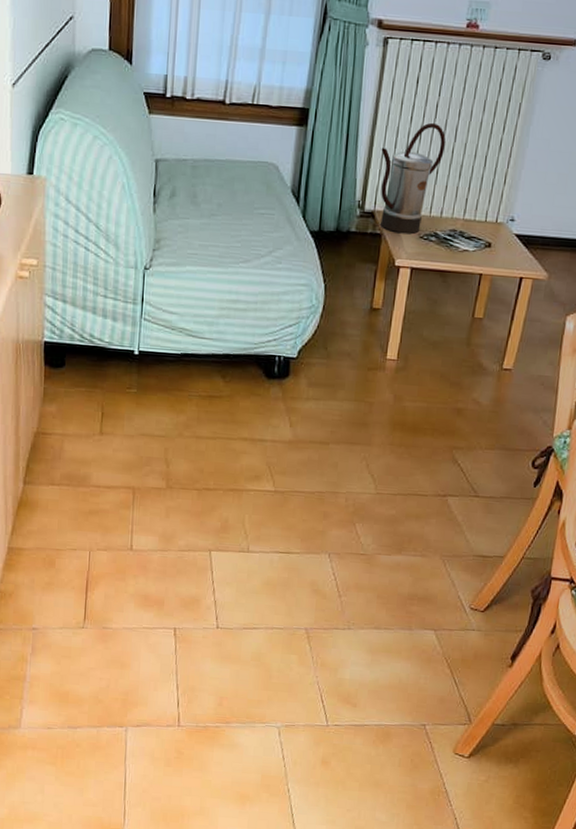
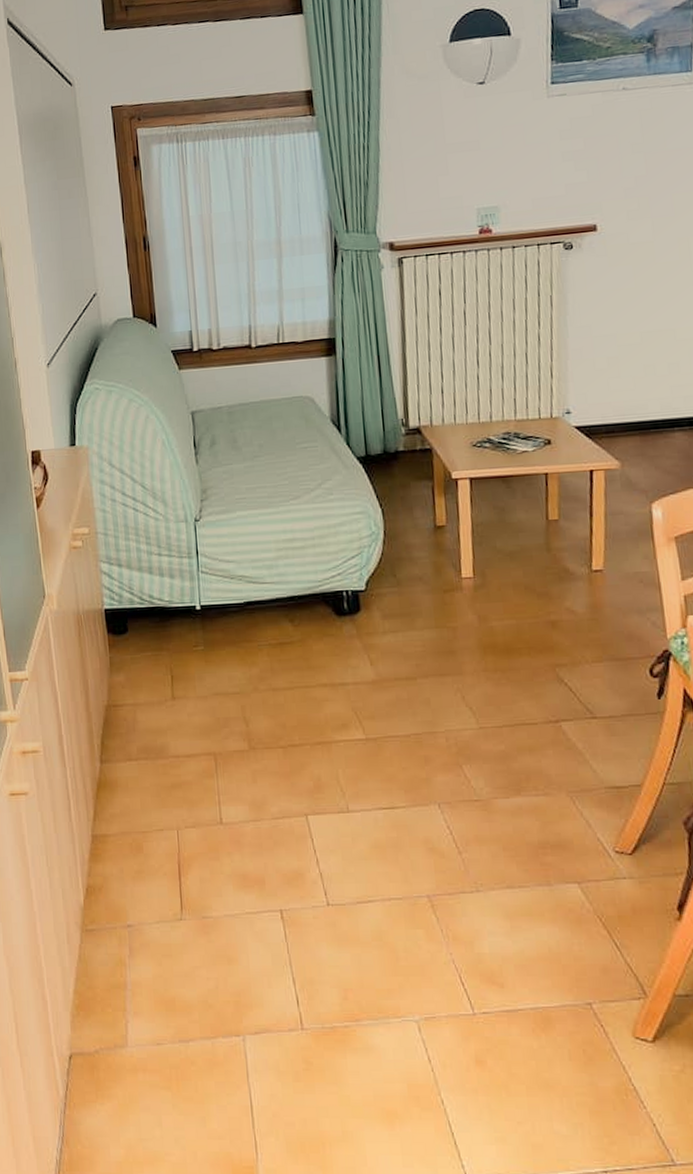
watering can: present [381,122,446,234] -> none [415,330,482,445]

